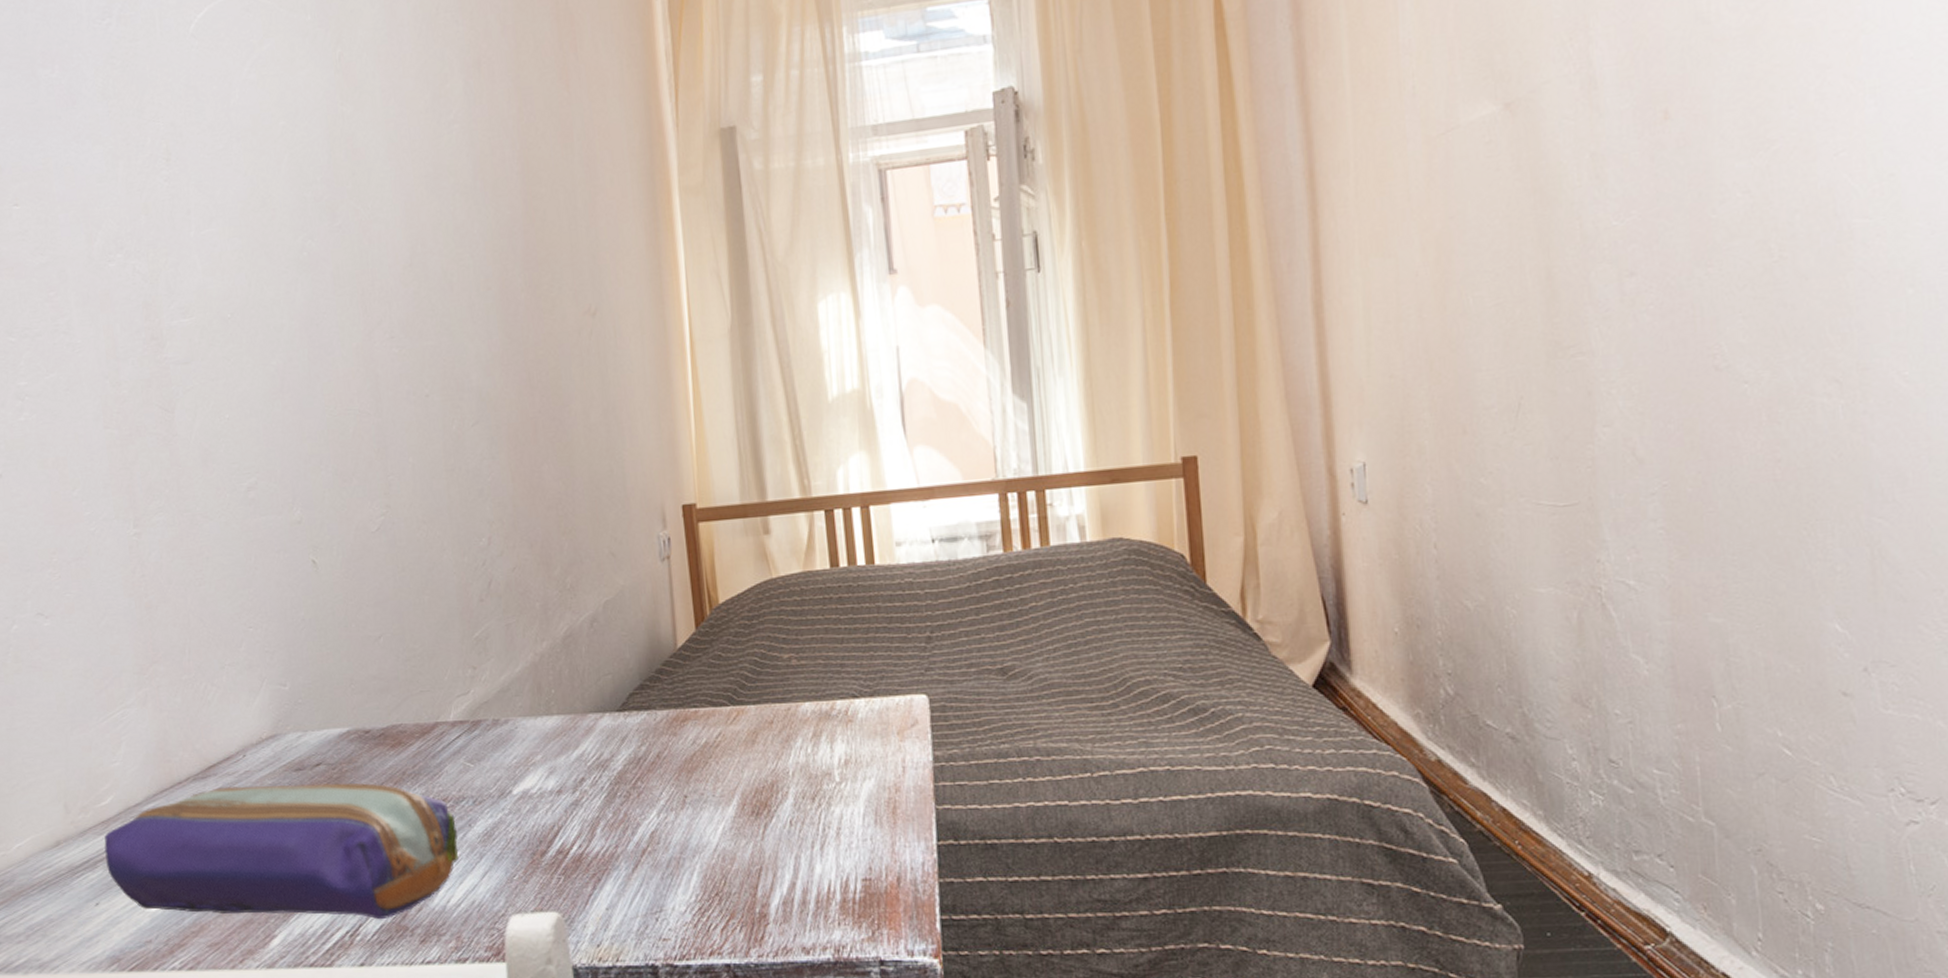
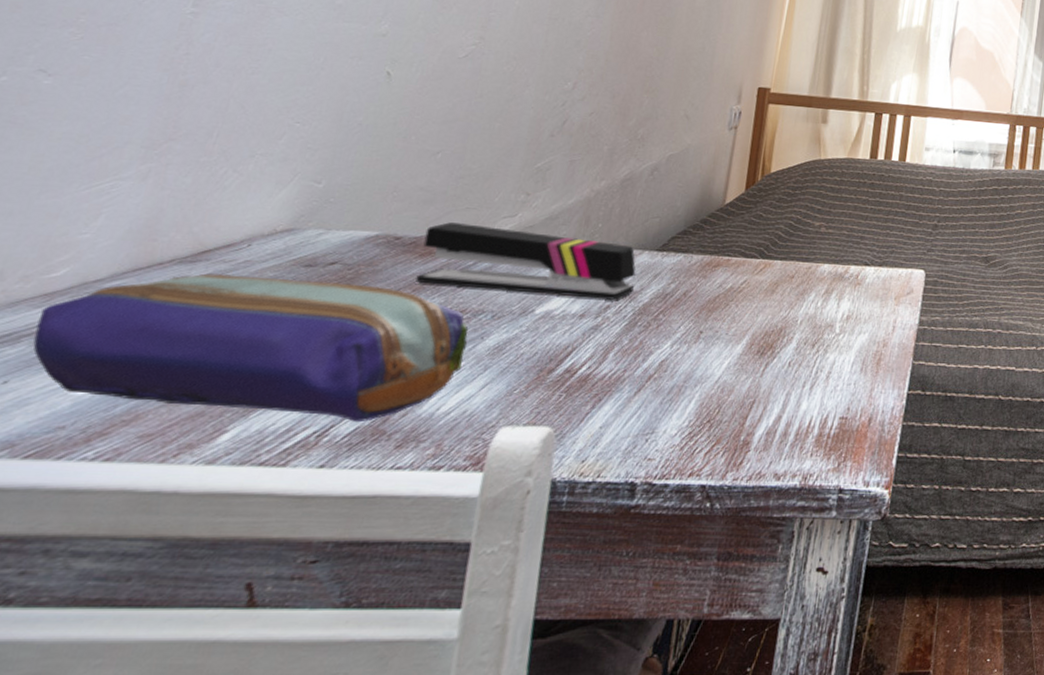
stapler: none [390,707,604,775] -> present [414,222,636,301]

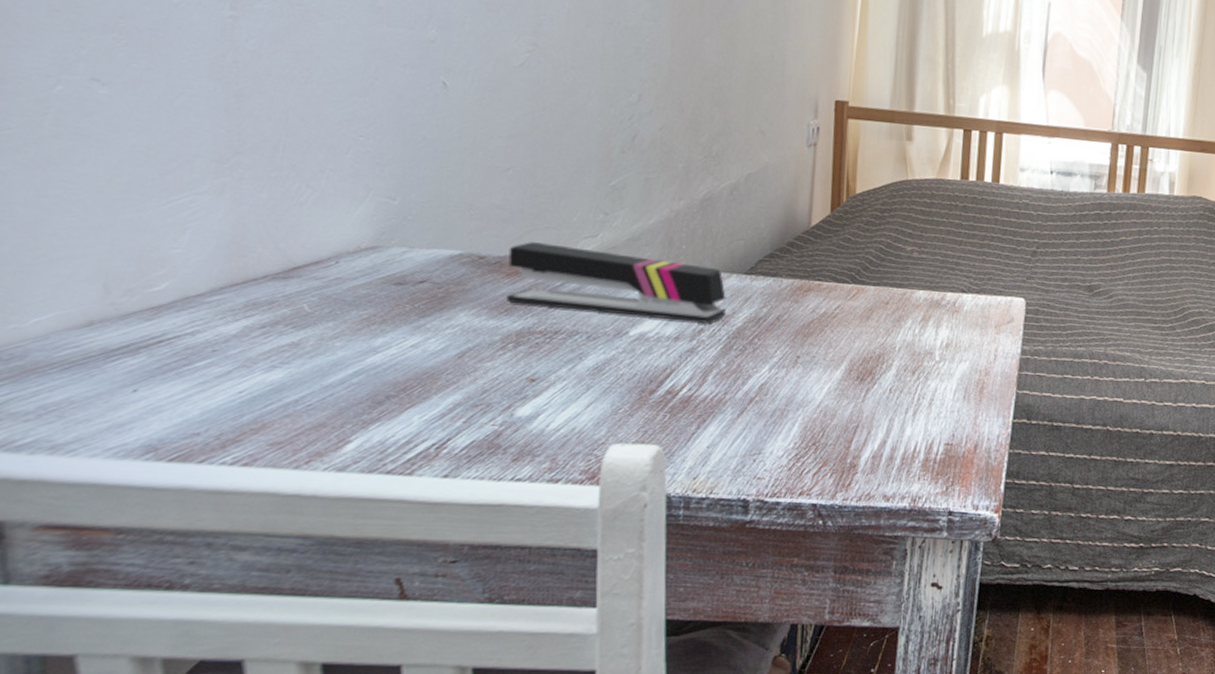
pencil case: present [32,273,469,423] -> none [150,290,566,436]

